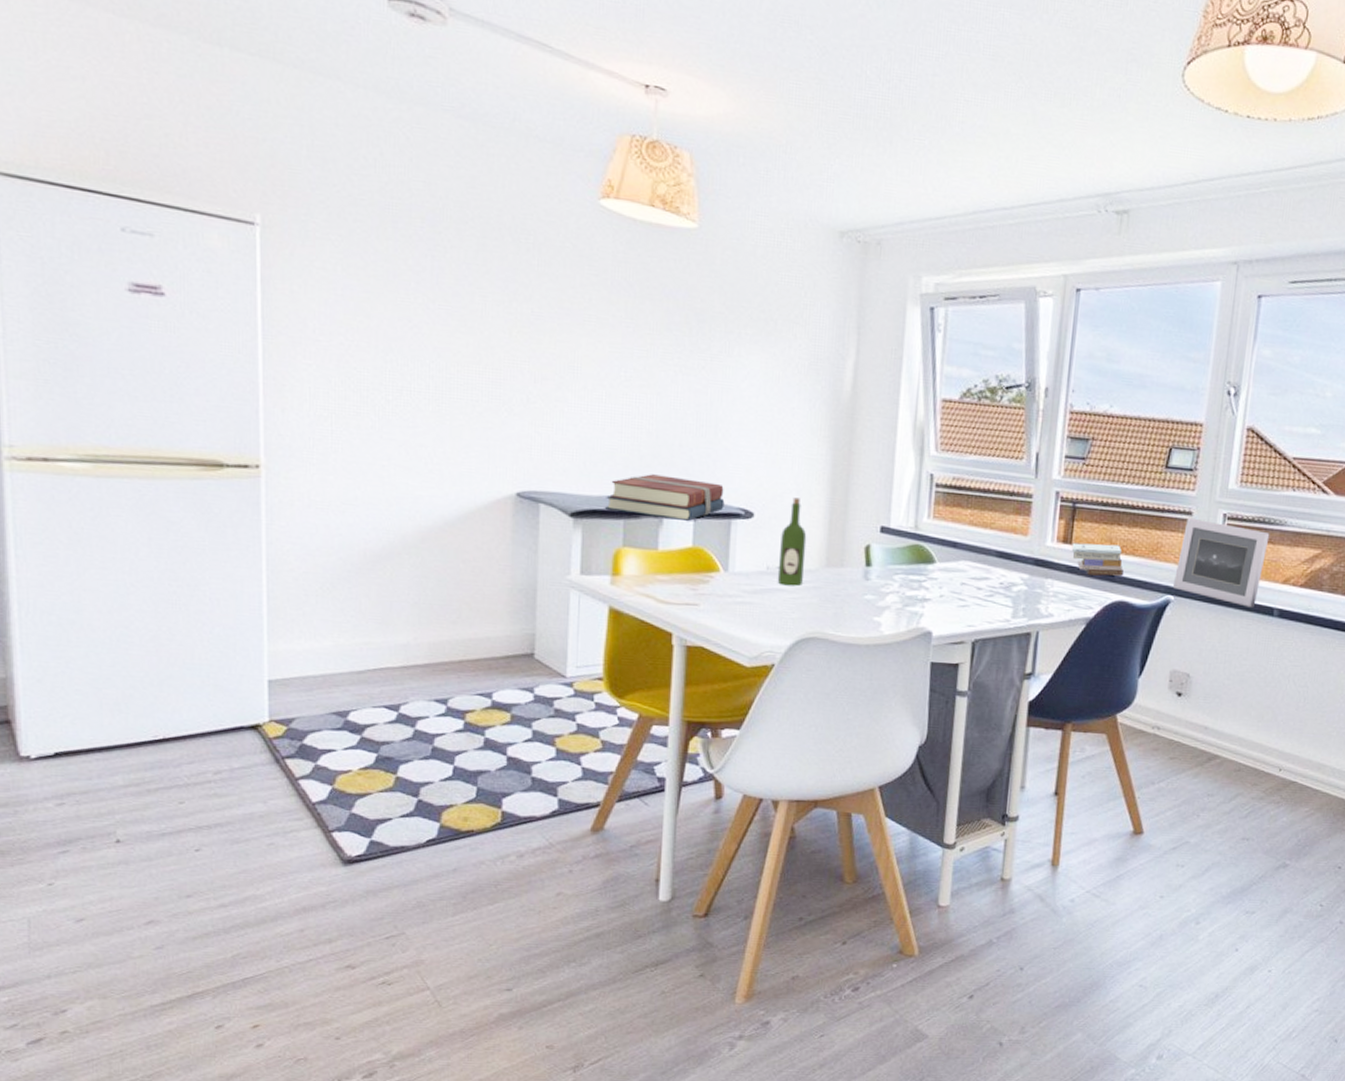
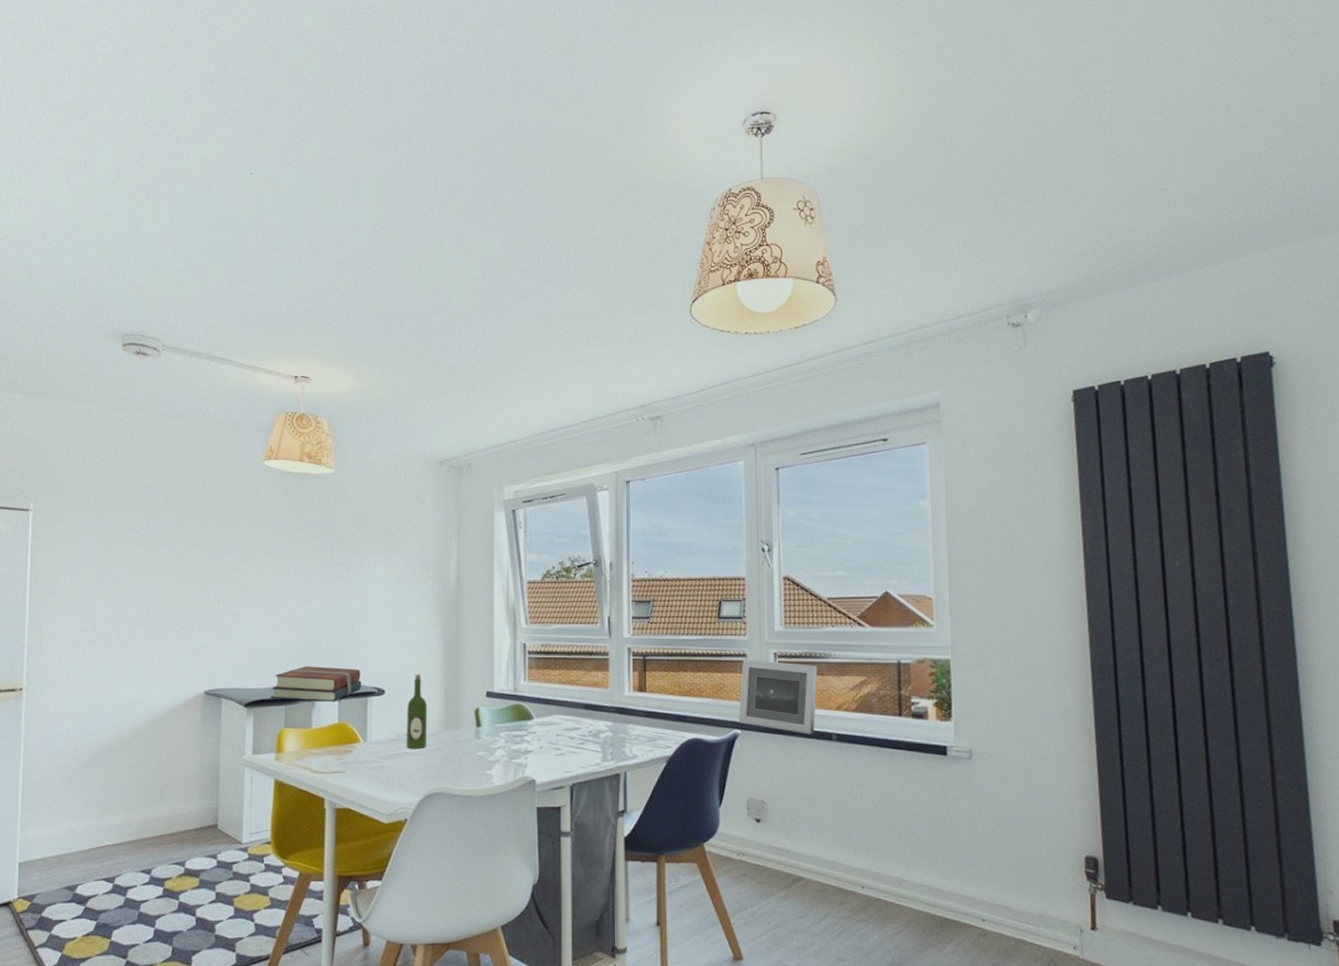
books: present [1071,542,1123,576] -> none [646,689,693,718]

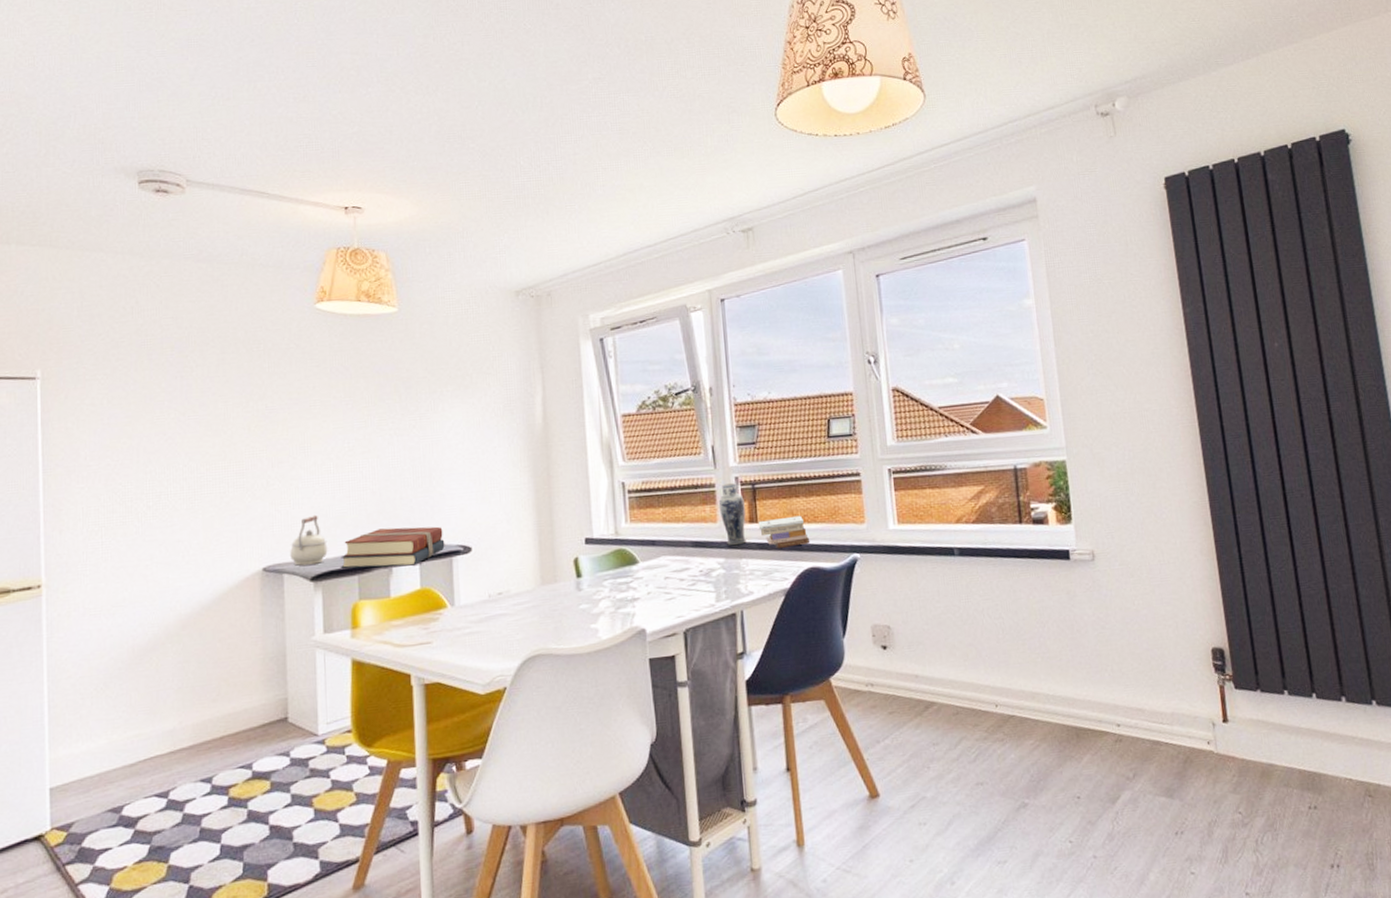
kettle: none [227,648,261,692] -> present [289,514,328,566]
wine bottle: present [406,674,428,749] -> none [498,526,523,610]
vase: none [611,652,635,711] -> present [718,482,746,546]
books: none [646,689,693,718] -> present [758,515,809,548]
picture frame: present [739,659,818,735] -> none [856,478,936,552]

